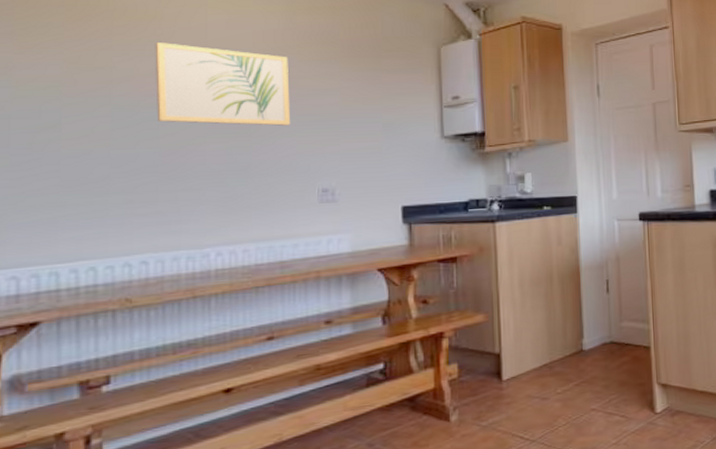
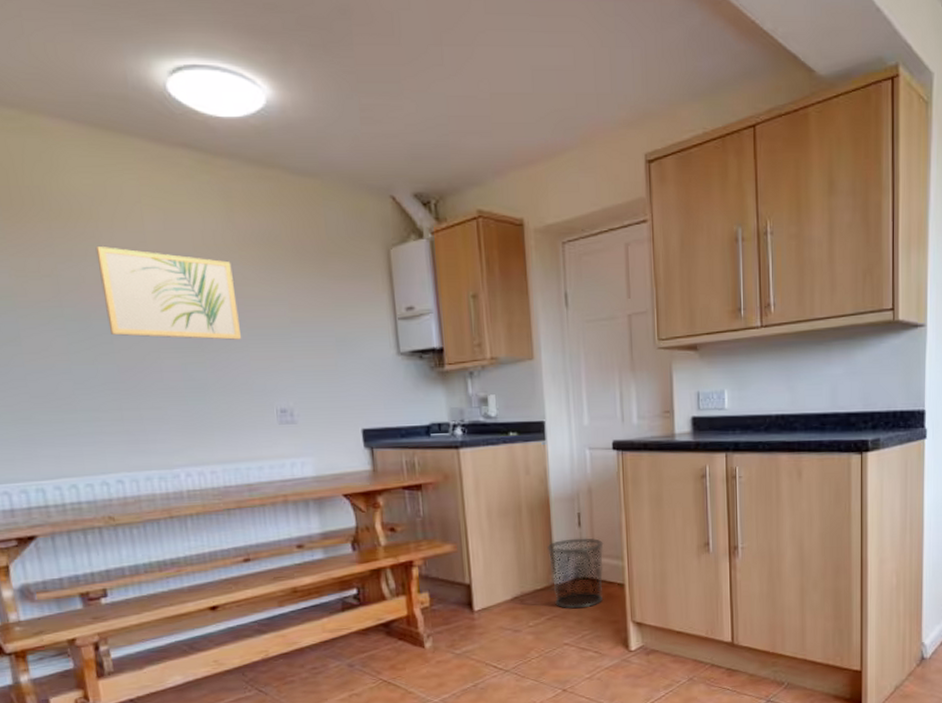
waste bin: none [577,303,630,374] -> present [547,537,604,609]

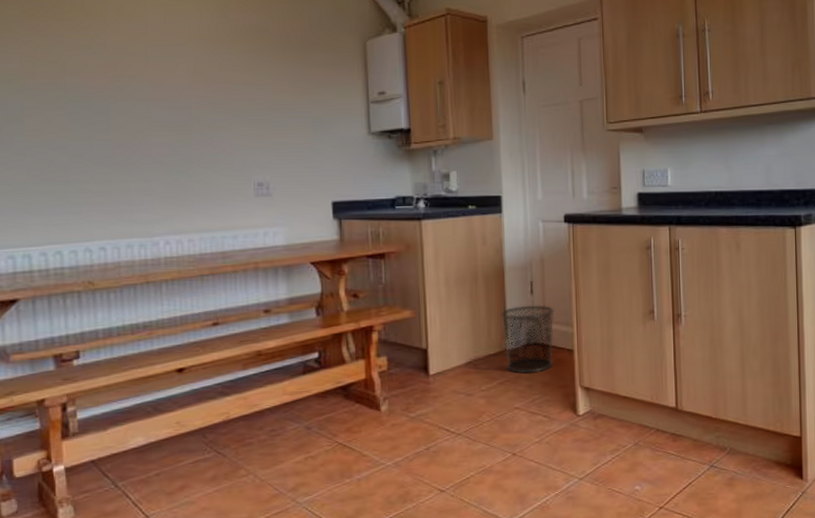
wall art: present [95,247,241,340] -> none [101,37,226,120]

